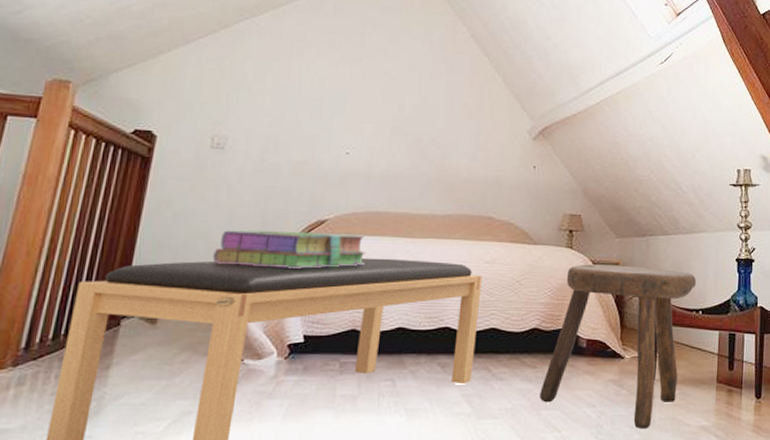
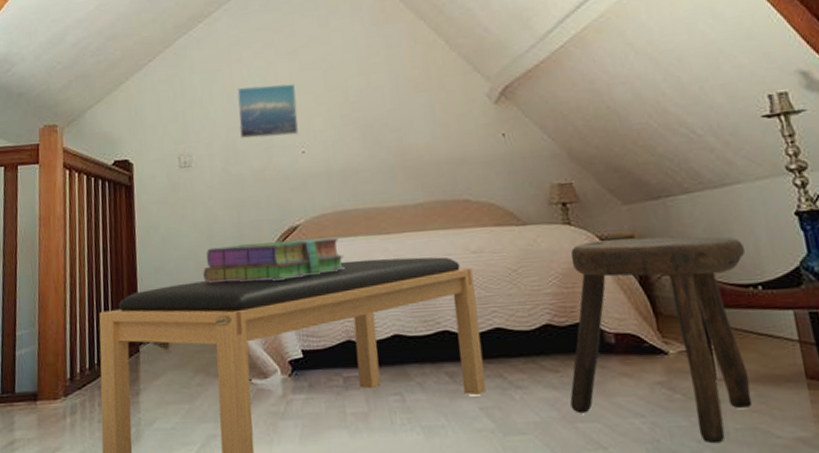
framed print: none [285,82,353,136] -> present [237,83,298,139]

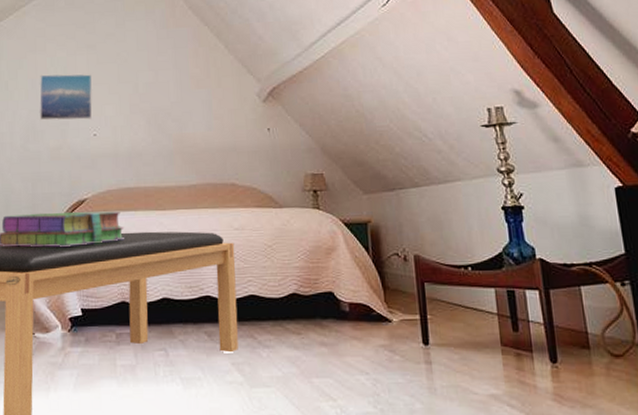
stool: present [570,236,753,444] -> none [308,222,459,398]

